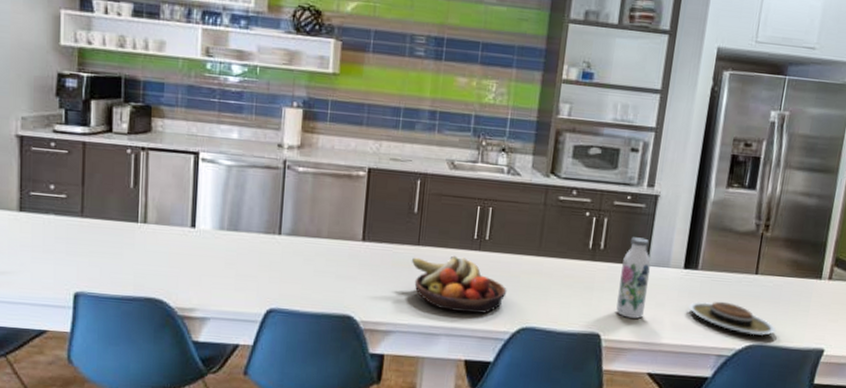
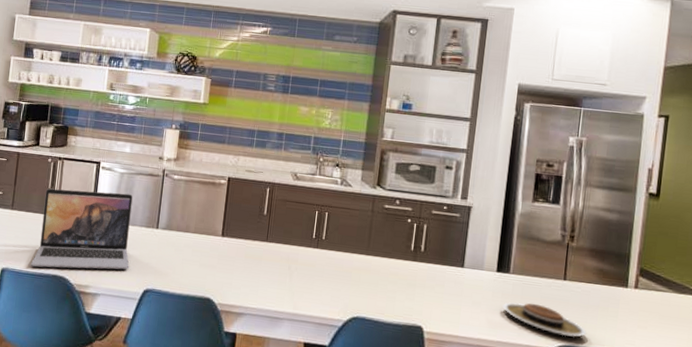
laptop: none [115,188,246,290] -> present [31,188,133,270]
fruit bowl: present [411,255,507,315] -> none [260,251,340,303]
water bottle: present [616,237,651,319] -> none [436,242,466,315]

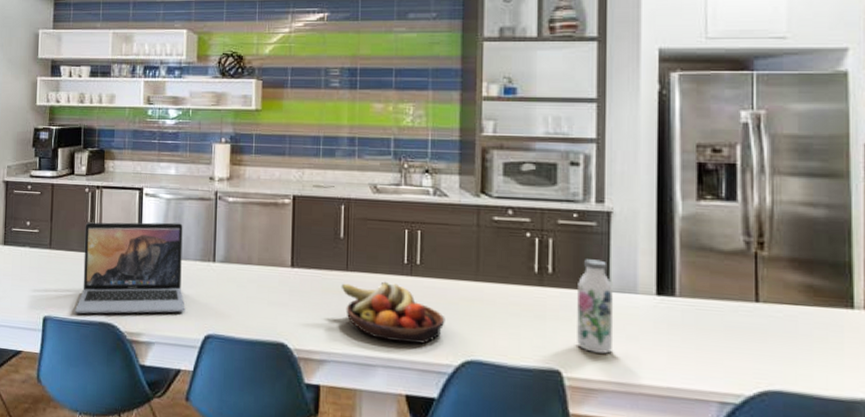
fruit bowl: none [260,251,340,303] -> present [341,281,445,345]
water bottle: none [436,242,466,315] -> present [577,259,614,354]
plate: present [503,302,586,338] -> none [670,334,798,381]

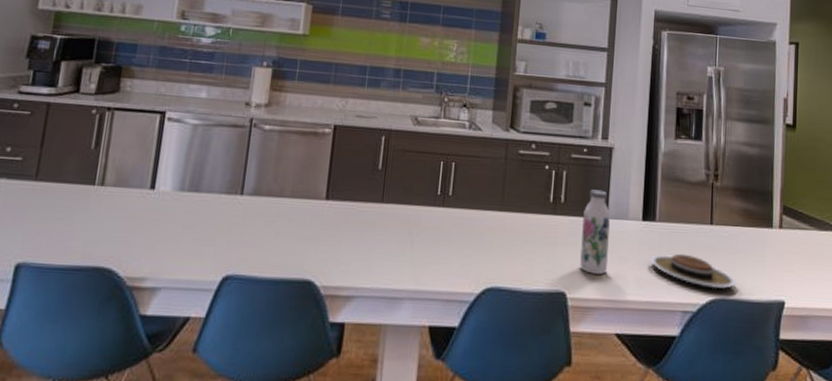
laptop: present [75,222,185,314] -> none [61,149,210,259]
fruit bowl: present [341,281,445,345] -> none [374,212,471,275]
plate: none [670,334,798,381] -> present [650,253,736,290]

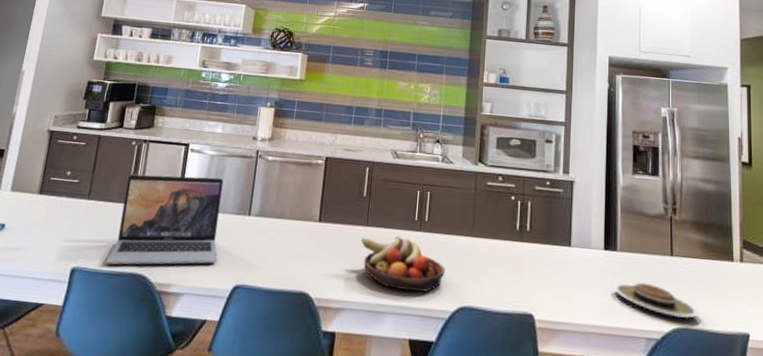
laptop: none [61,149,210,259] -> present [106,174,224,265]
fruit bowl: none [374,212,471,275] -> present [360,236,446,293]
water bottle: present [580,189,611,274] -> none [546,219,574,299]

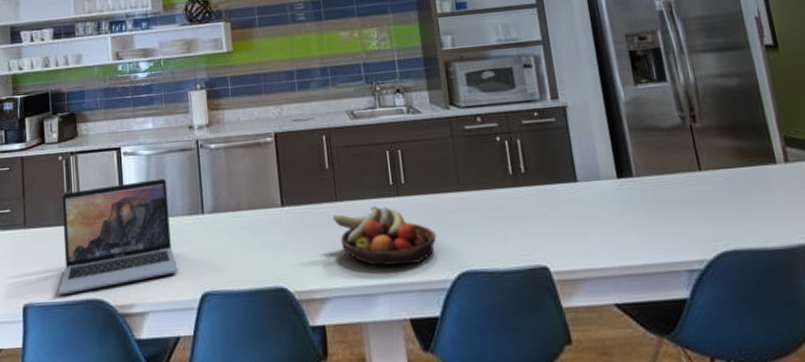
plate: present [613,282,699,319] -> none [636,207,746,242]

